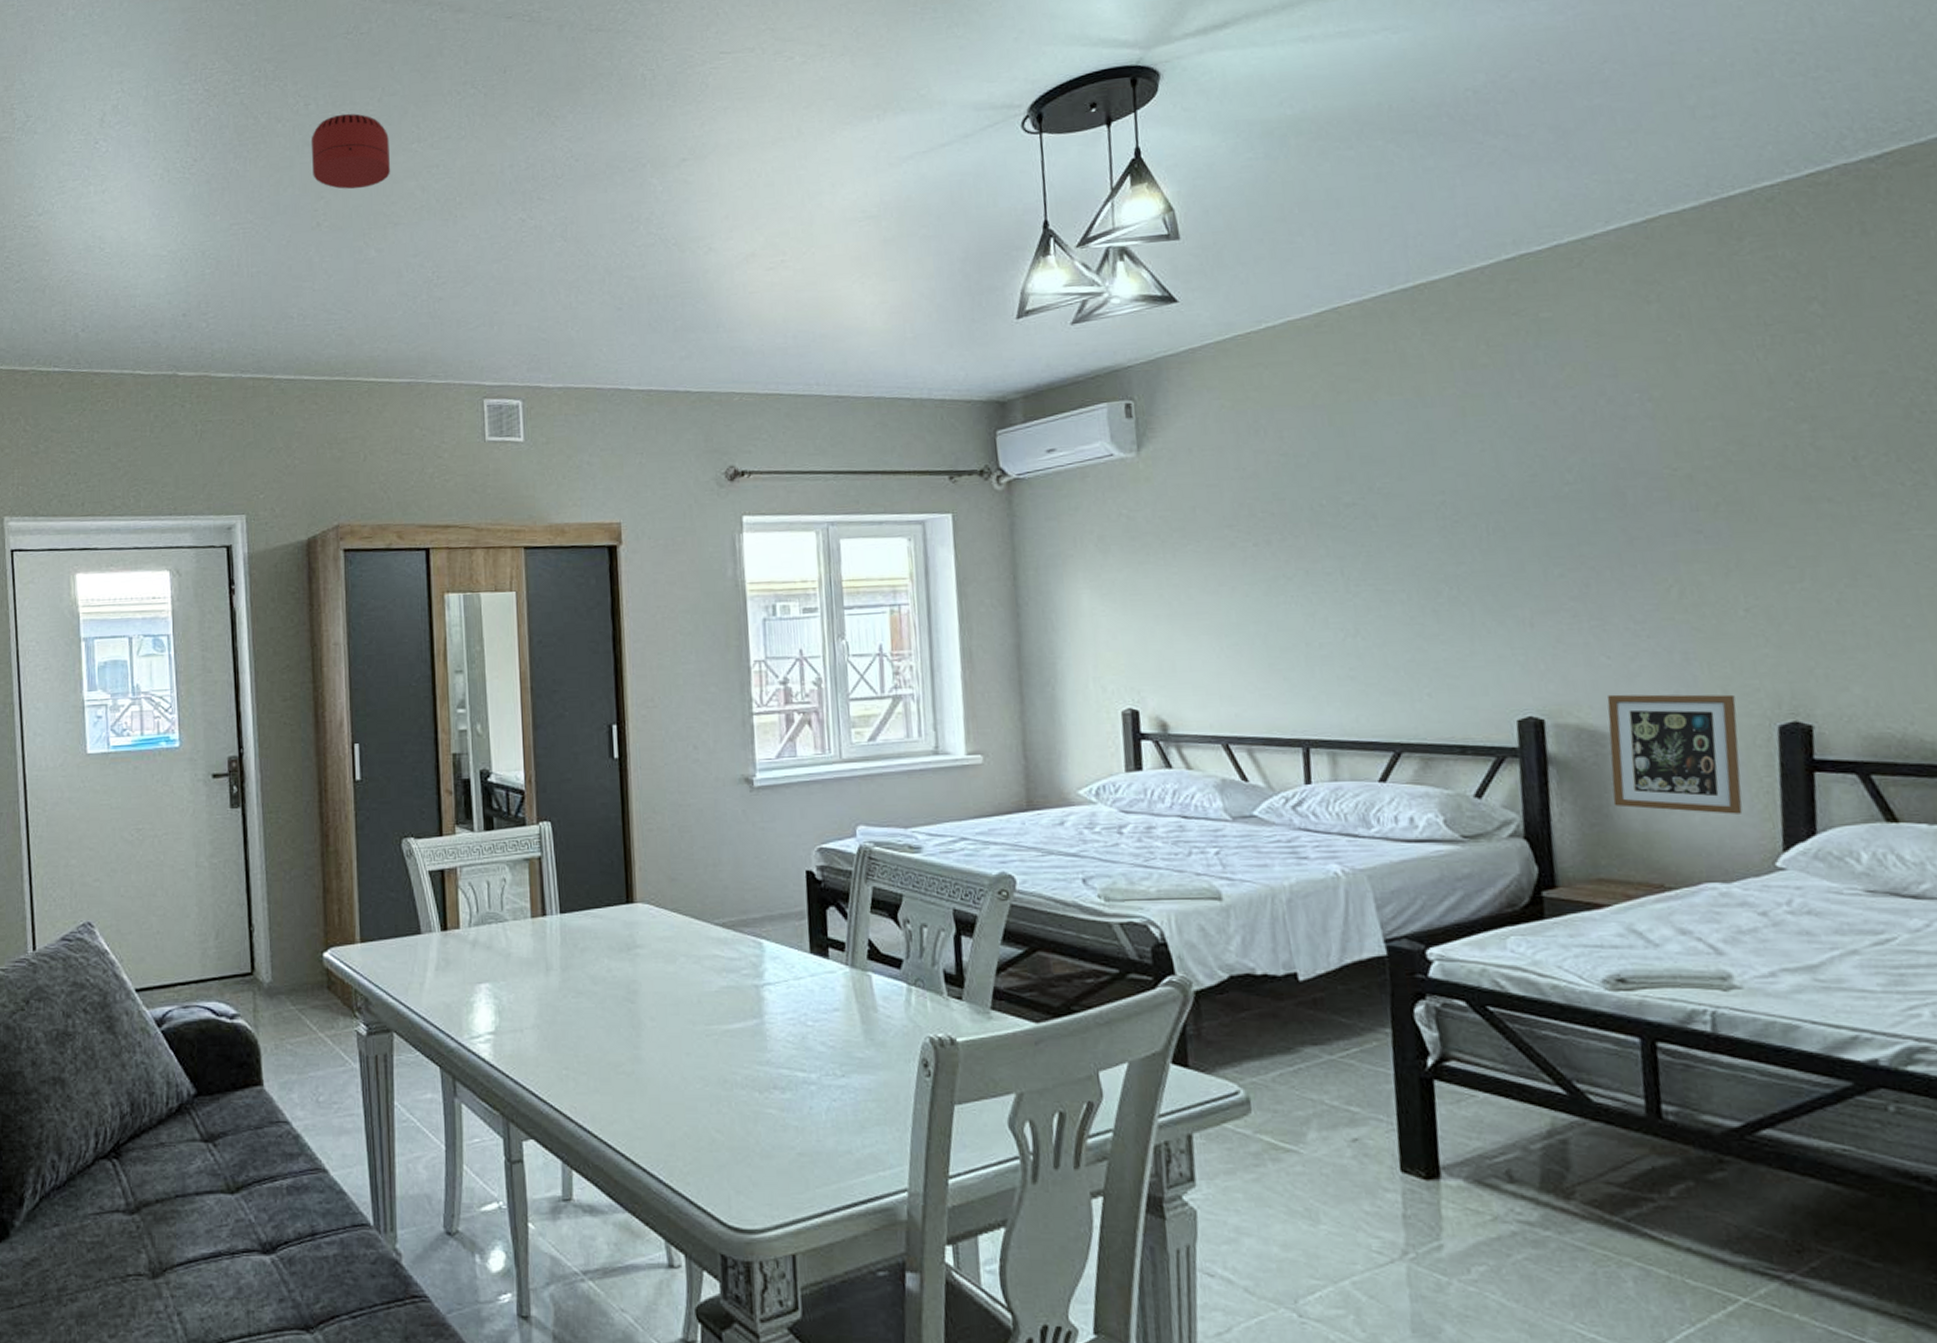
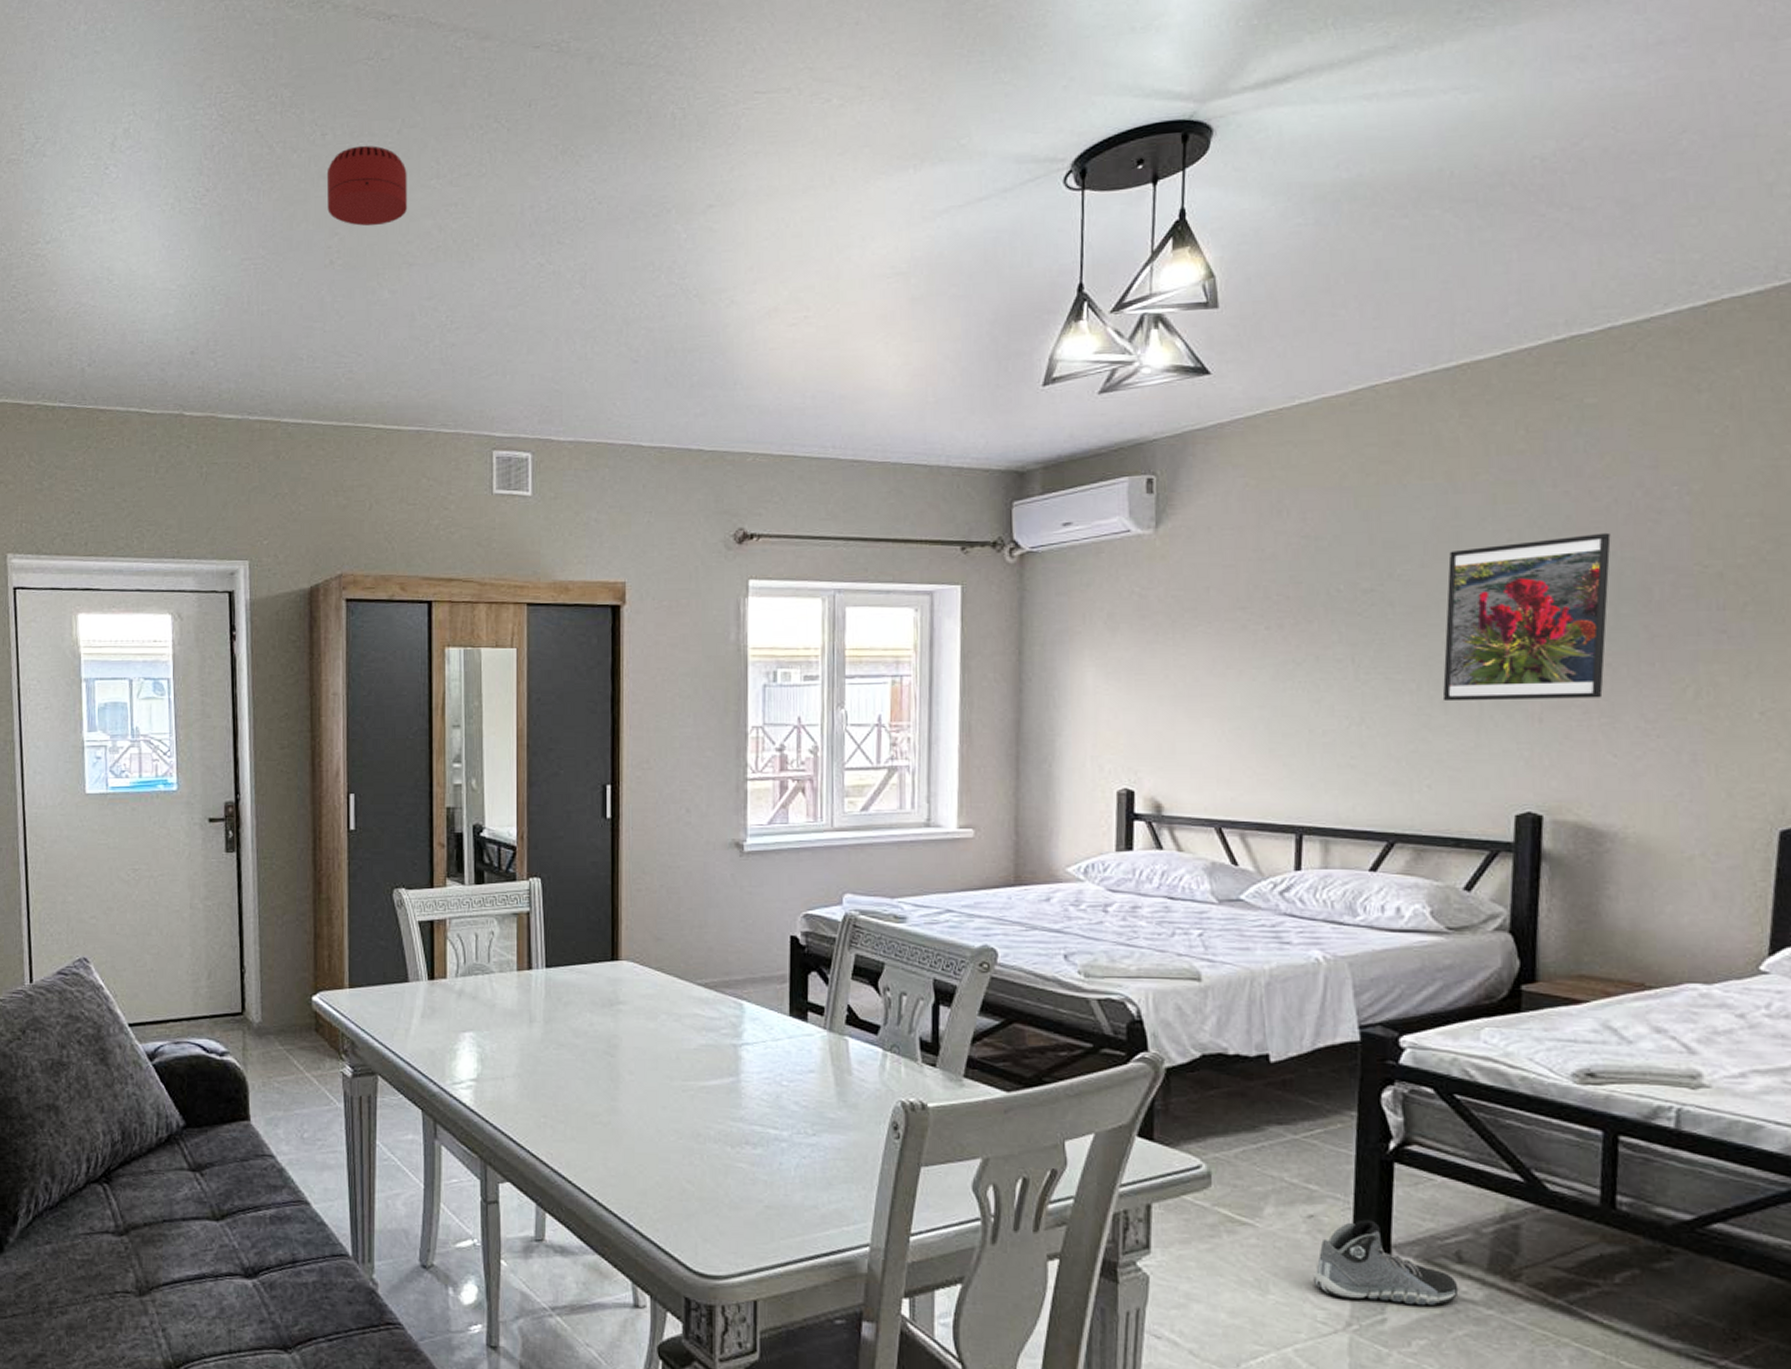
sneaker: none [1363,1141,1513,1230] -> present [1312,1219,1459,1306]
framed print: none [1425,440,1590,610] -> present [1442,532,1611,702]
picture frame: present [1607,694,1743,814] -> none [1603,793,1739,917]

